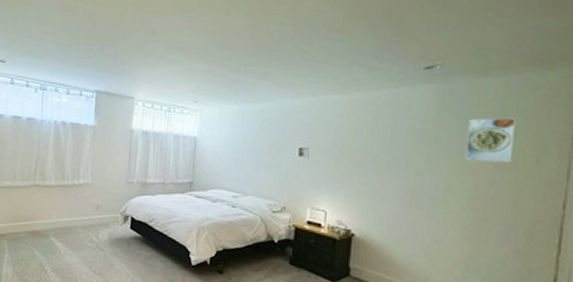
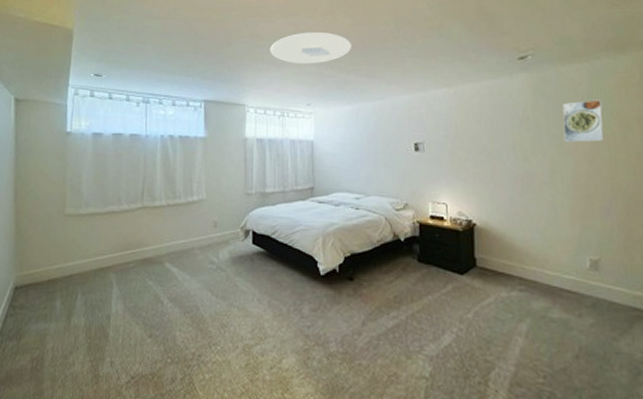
ceiling light: none [162,29,246,62] -> present [270,31,352,64]

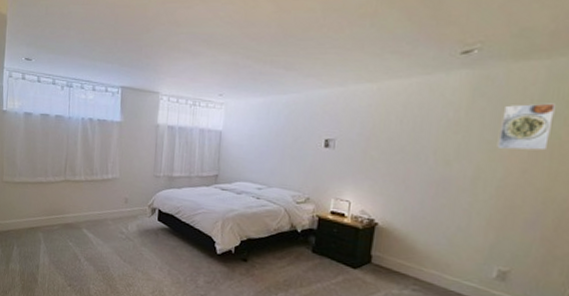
ceiling light: present [270,31,352,64] -> none [186,19,272,54]

